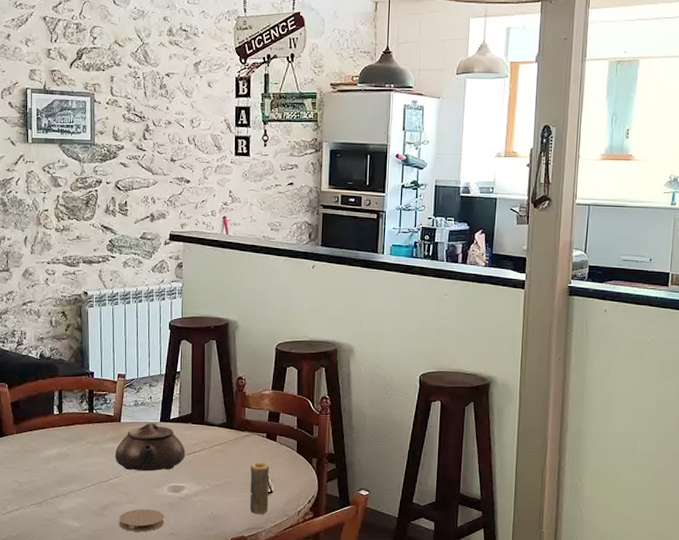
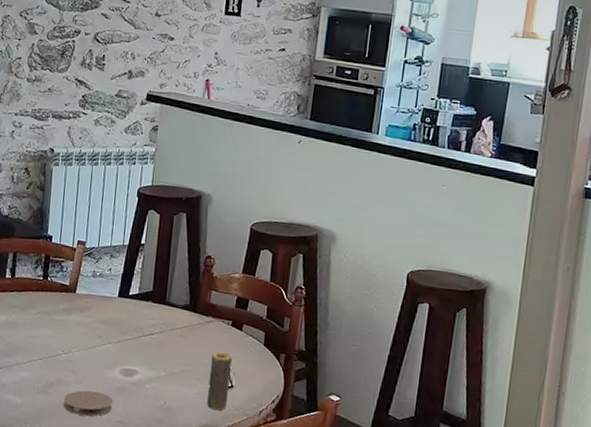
teapot: present [114,422,185,472] -> none [65,296,142,351]

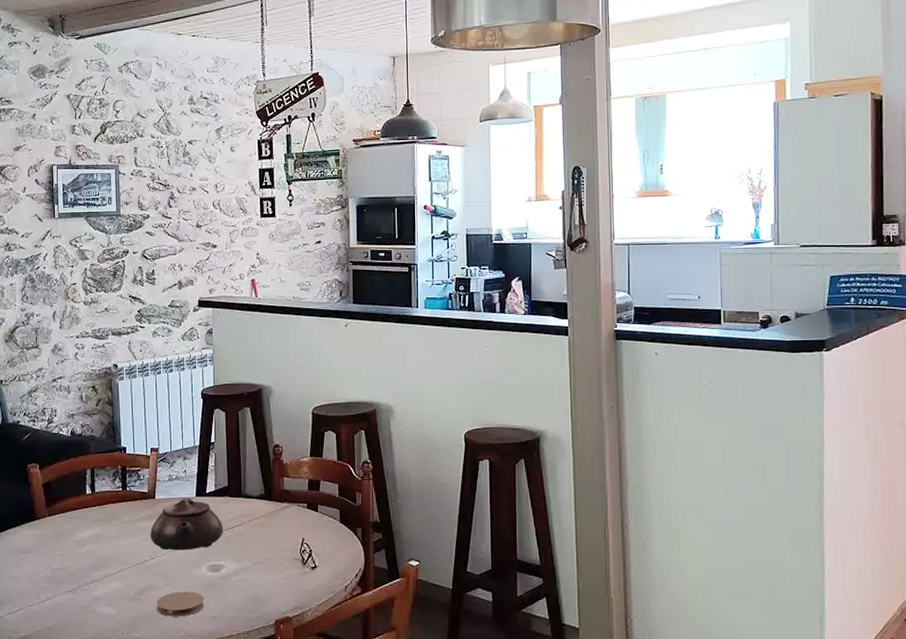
teapot: none [65,296,142,351] -> present [150,498,223,551]
candle: present [206,351,233,411] -> none [292,535,313,592]

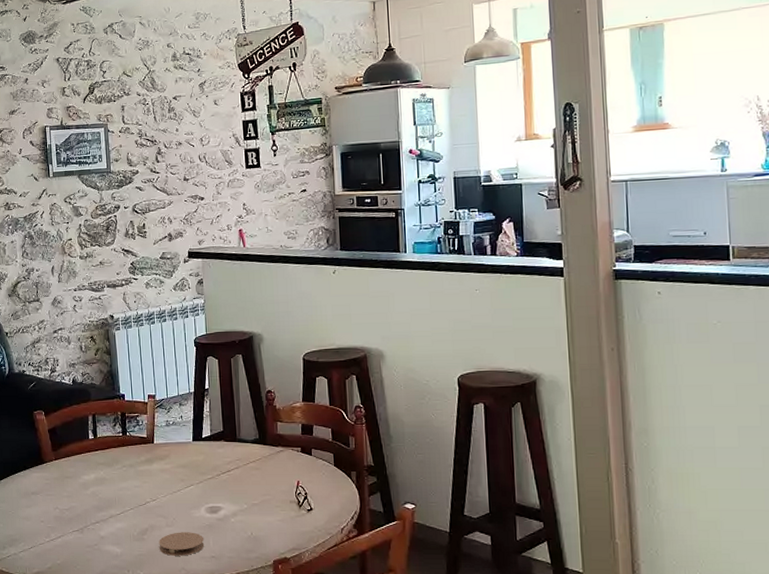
teapot: present [150,498,223,551] -> none [150,442,220,493]

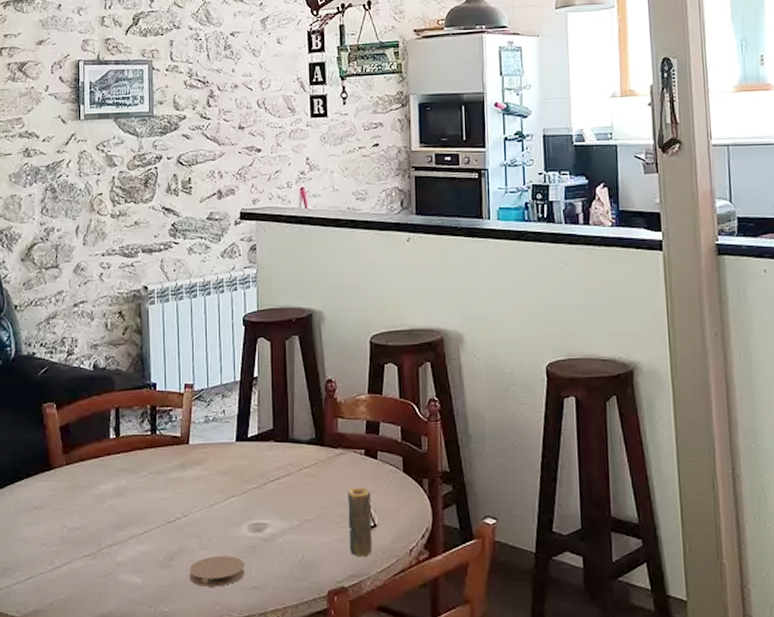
candle: none [287,478,310,534] -> present [348,488,373,557]

